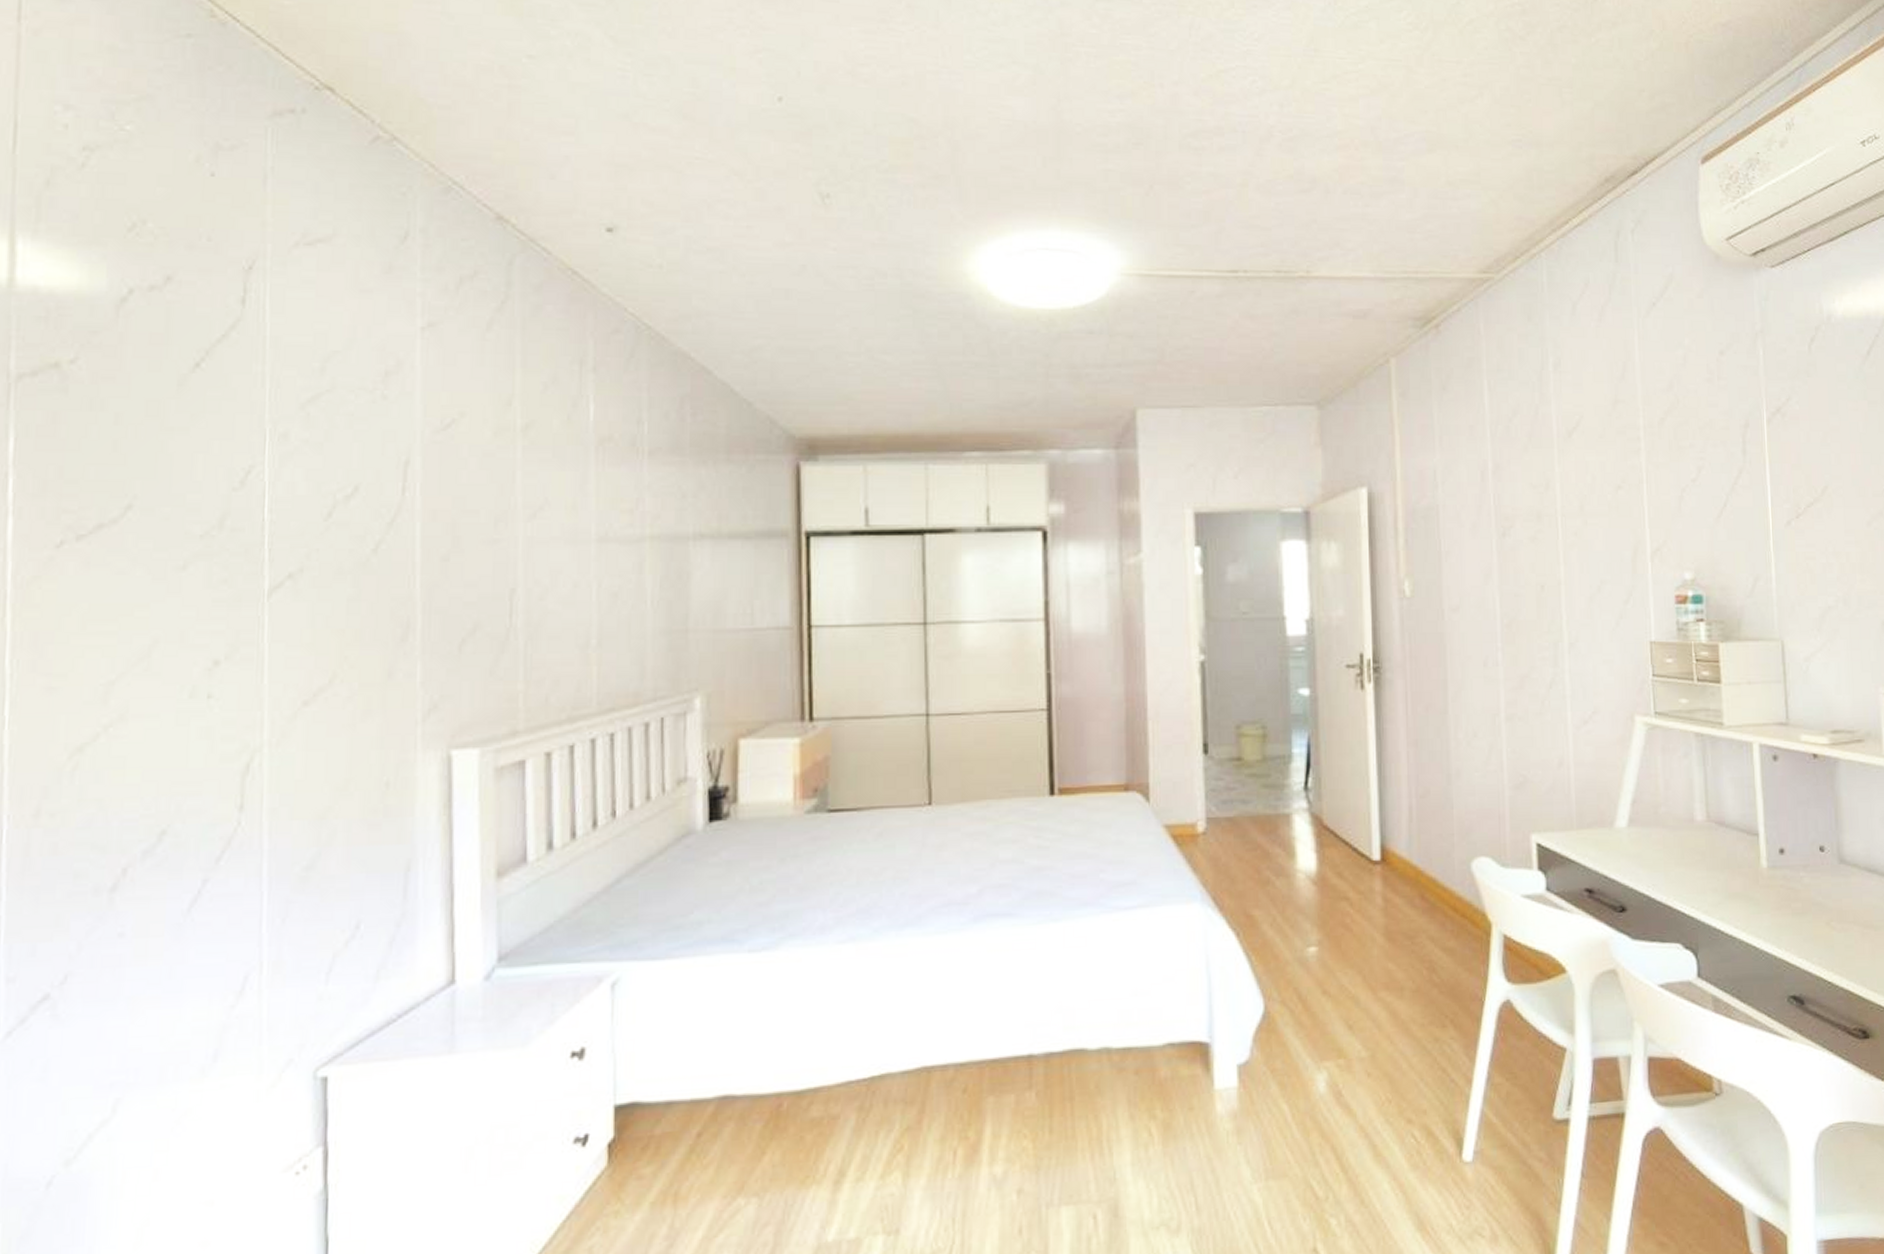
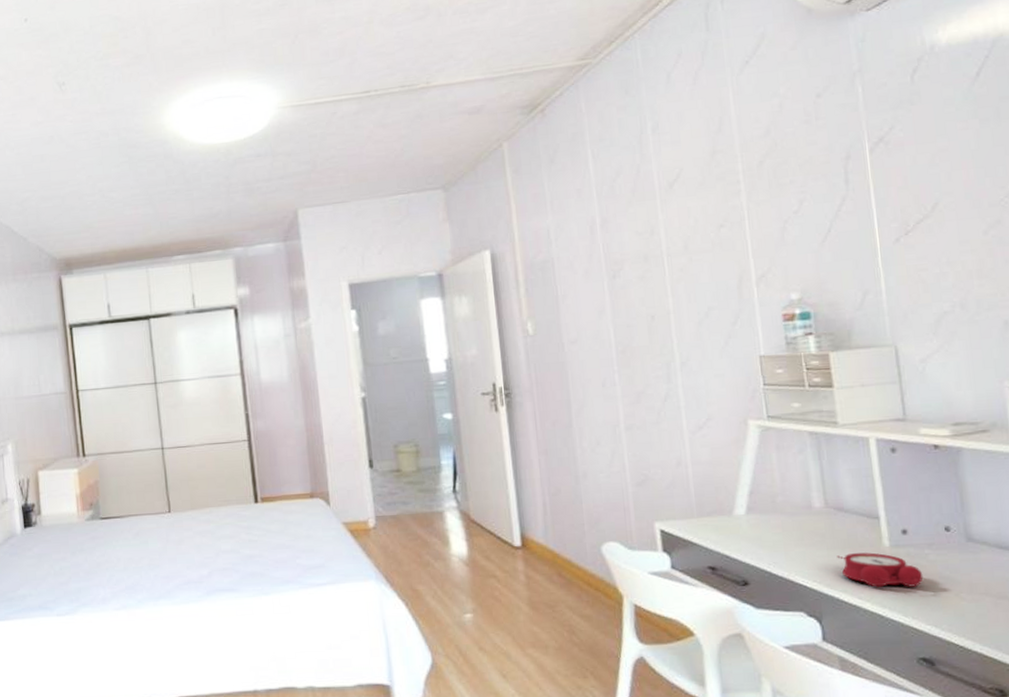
alarm clock: none [1716,874,1798,915] -> present [837,552,924,587]

